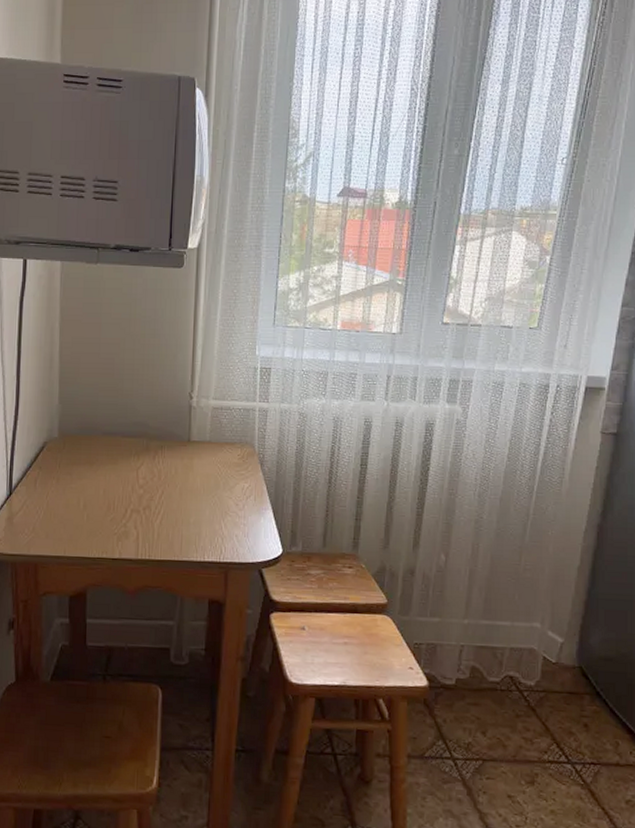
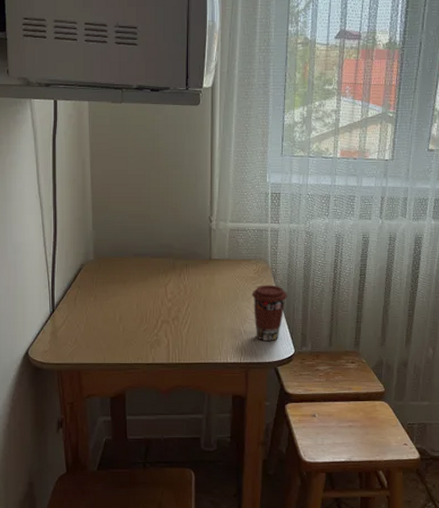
coffee cup: none [234,472,276,538] -> present [251,284,287,341]

